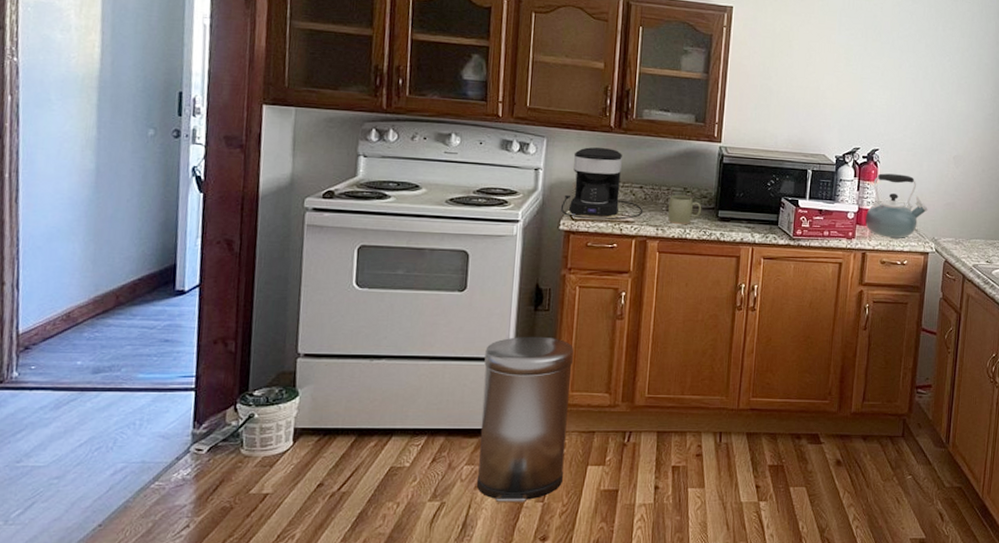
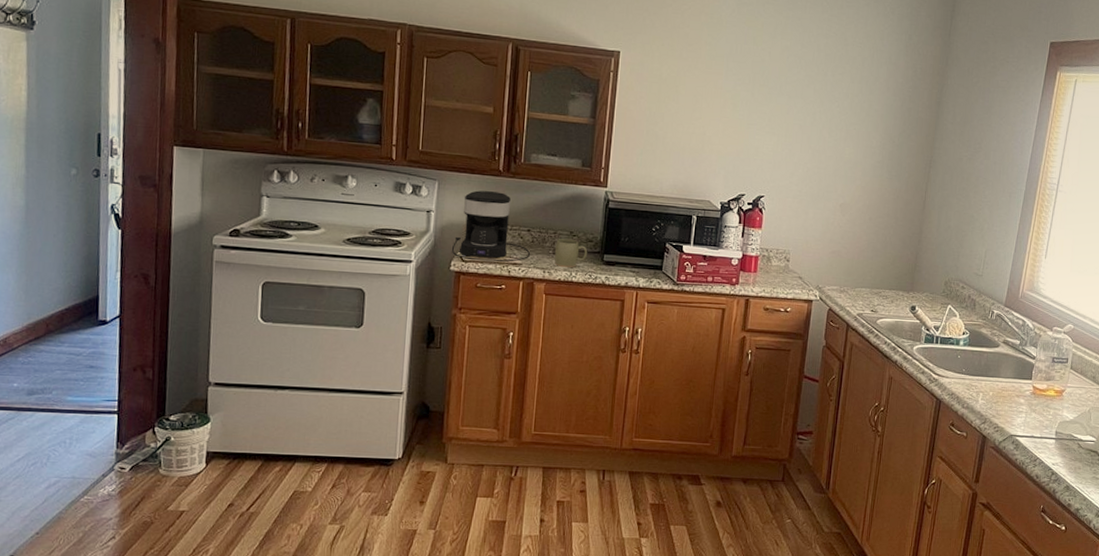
pedal bin: present [477,336,575,503] -> none [373,372,465,529]
kettle: present [864,173,928,238] -> none [748,220,813,286]

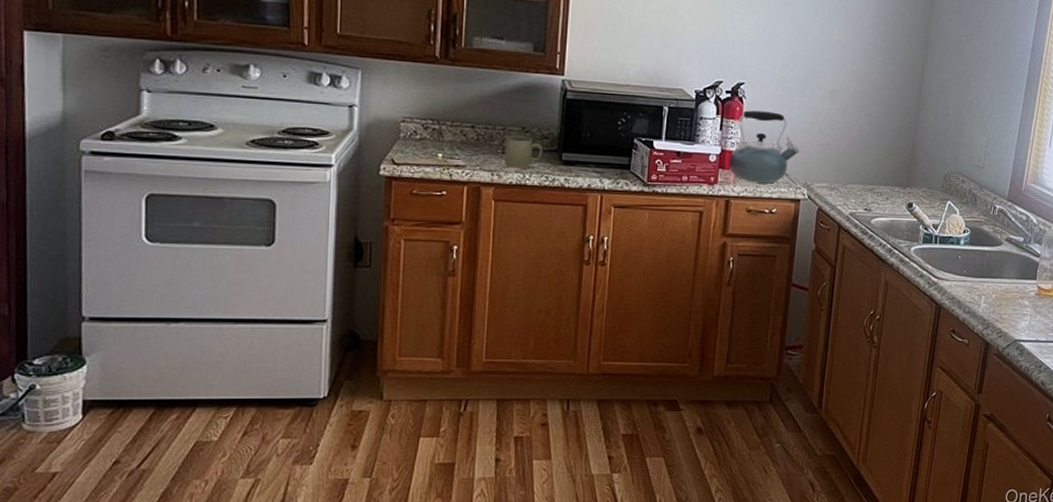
coffee maker: present [451,190,531,262] -> none [380,80,476,165]
kettle: none [748,220,813,286] -> present [728,110,800,184]

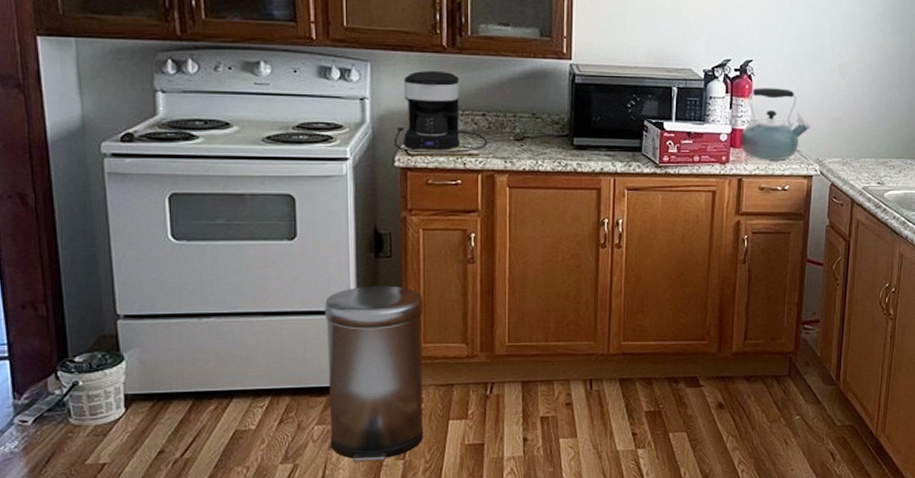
pedal bin: none [295,295,401,479] -> present [325,285,424,463]
coffee maker: none [380,80,476,165] -> present [393,71,488,154]
mug: present [503,135,543,169] -> none [515,121,555,155]

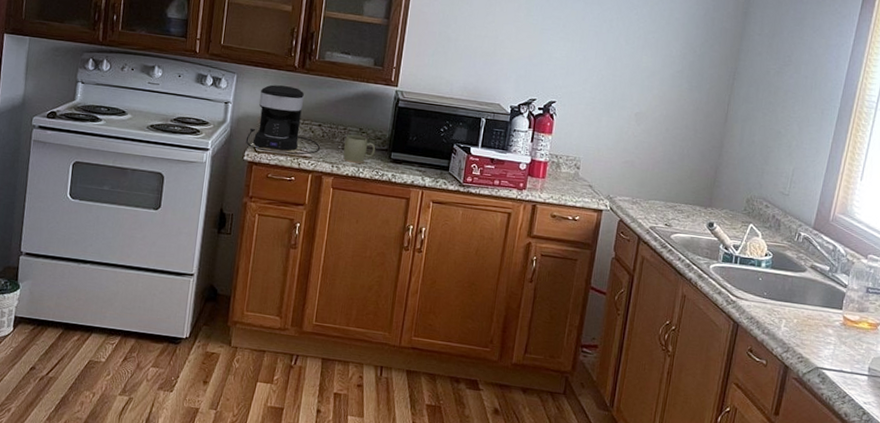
pedal bin: present [325,285,424,463] -> none [160,255,251,408]
mug: none [515,121,555,155] -> present [343,134,376,164]
kettle: present [739,88,811,161] -> none [537,126,605,194]

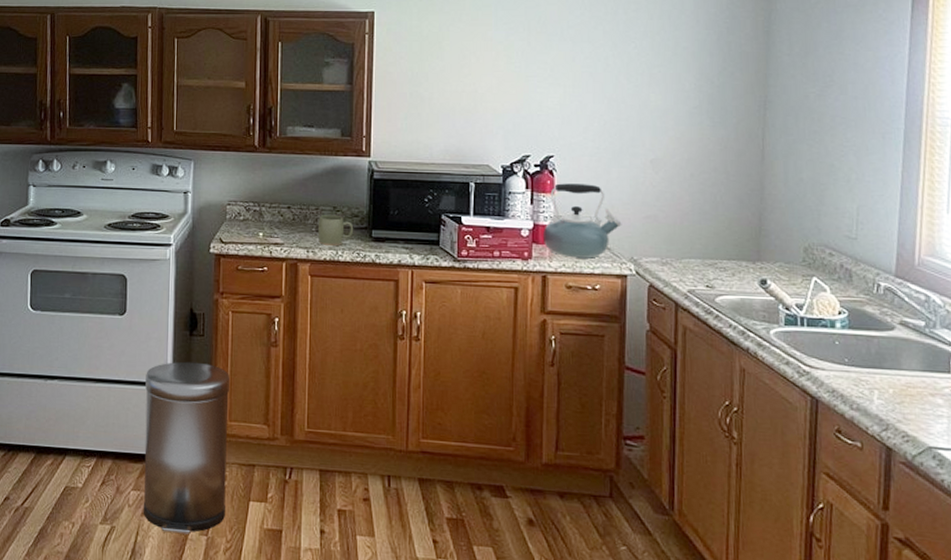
pedal bin: none [160,255,251,408] -> present [143,361,231,535]
coffee maker: present [245,84,321,155] -> none [210,168,293,243]
kettle: none [537,126,605,194] -> present [542,183,622,259]

